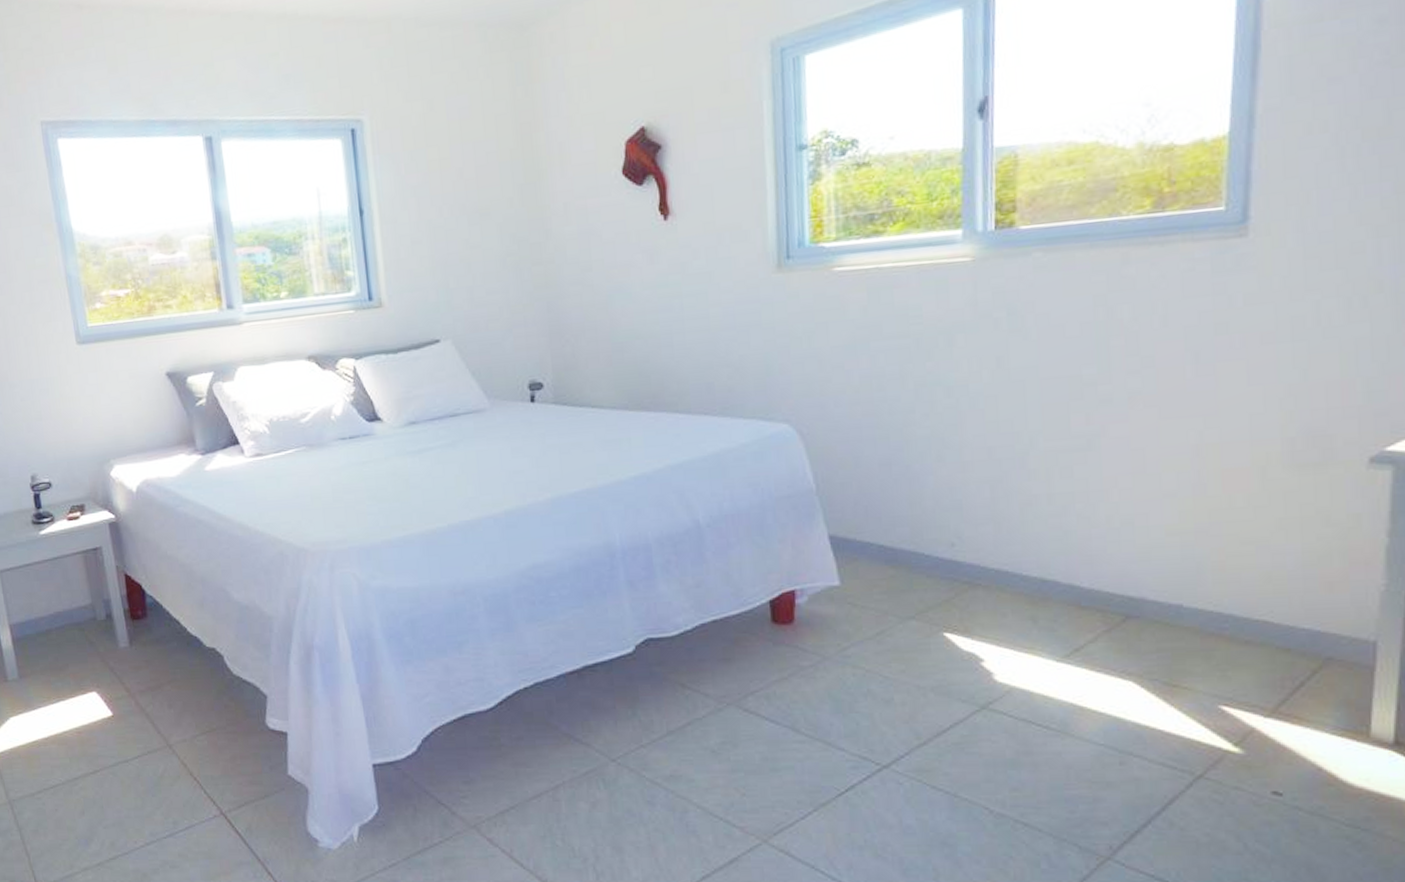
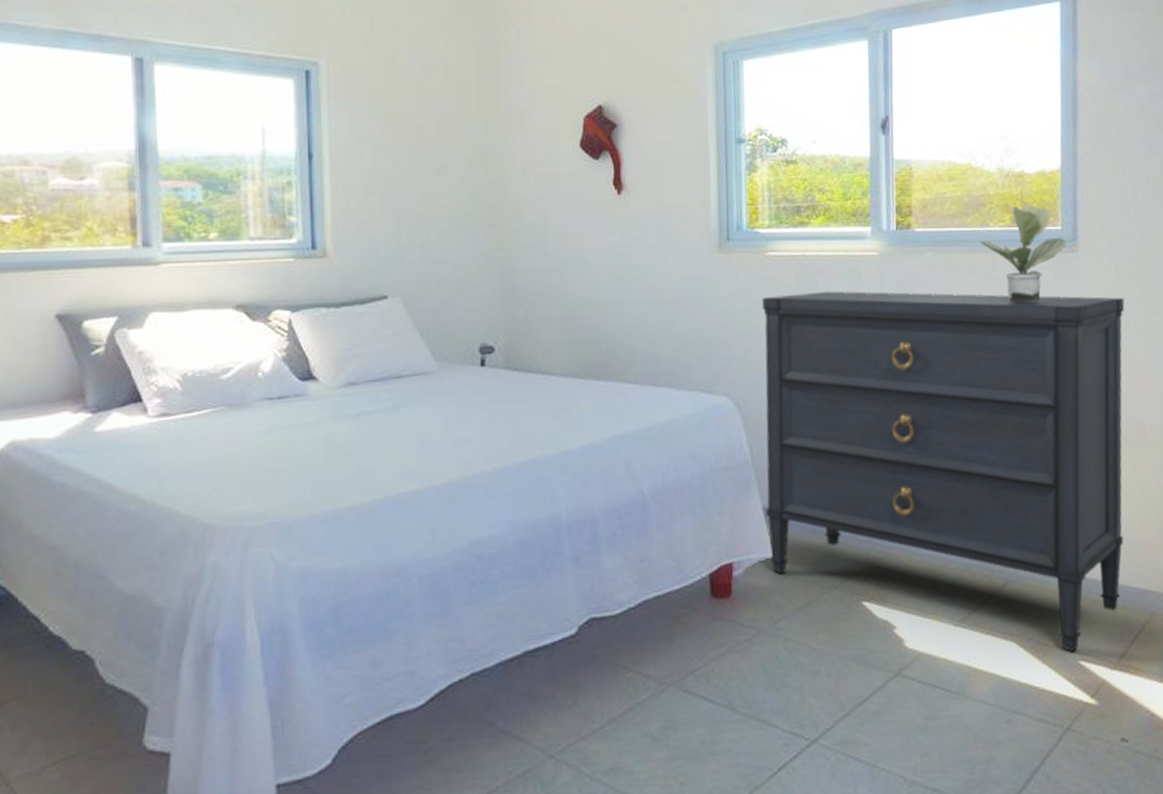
dresser: none [828,288,1315,695] -> present [762,291,1125,651]
potted plant: none [1107,183,1232,304] -> present [980,204,1067,303]

